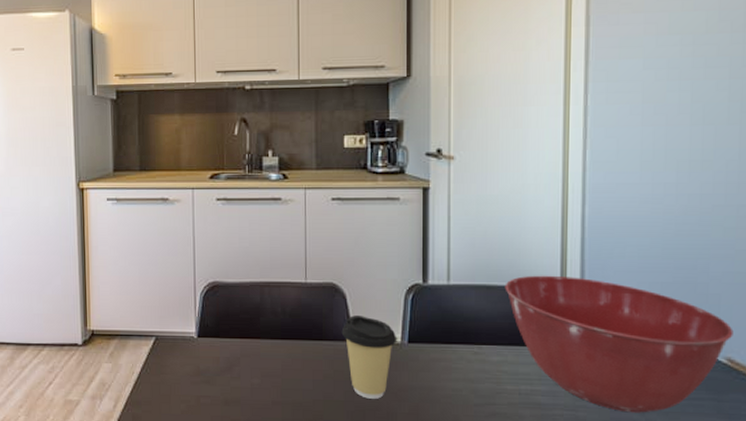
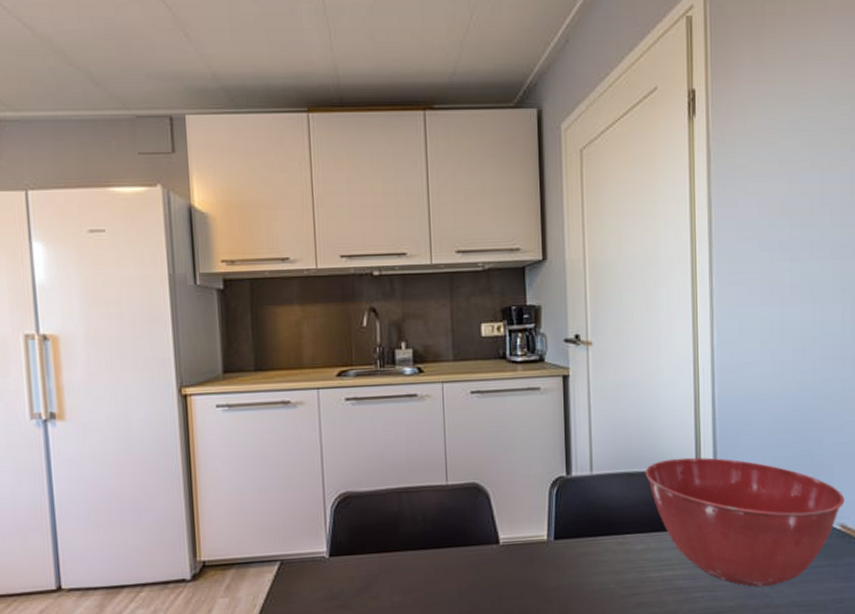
coffee cup: present [341,316,397,399] -> none [486,515,544,604]

